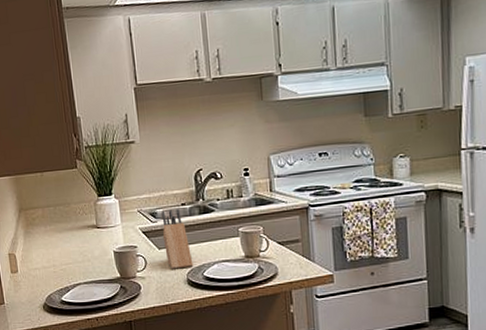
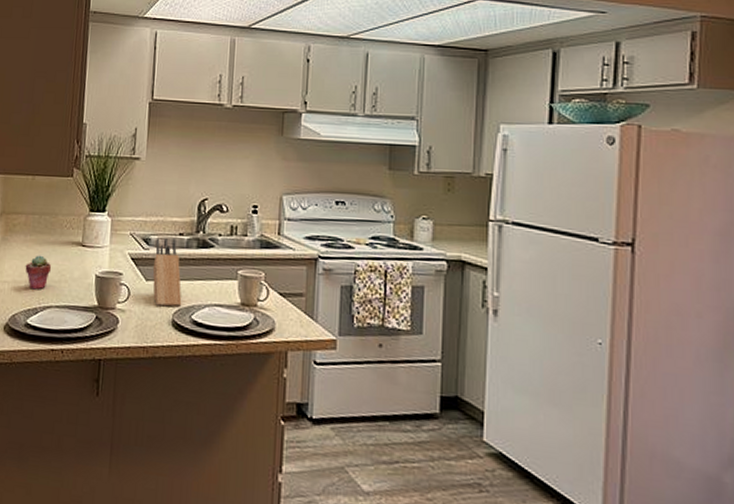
potted succulent: none [50,241,74,272] -> present [25,255,52,290]

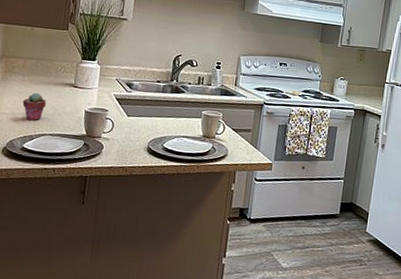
knife block: present [152,237,182,307] -> none [133,83,157,137]

